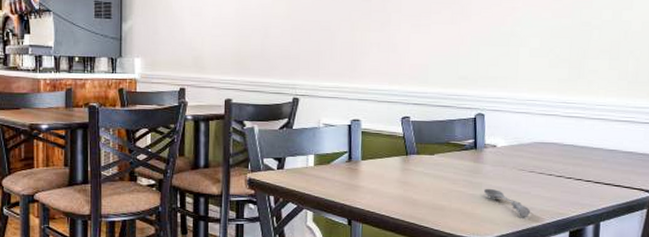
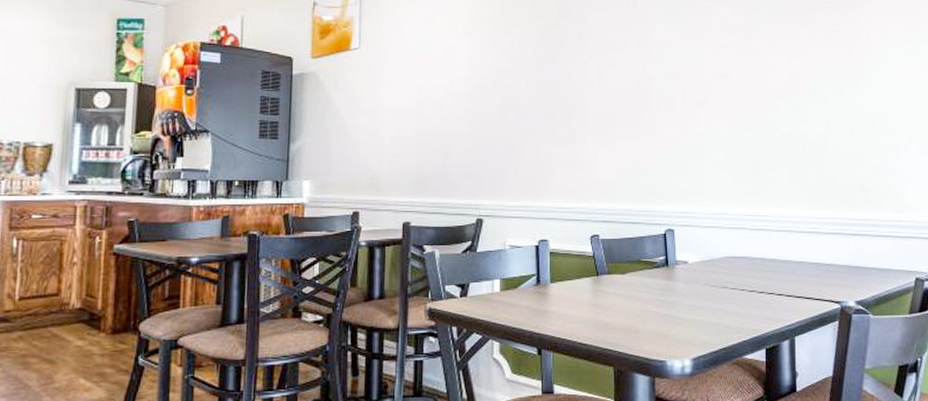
soupspoon: present [483,188,530,218] -> none [677,307,725,337]

